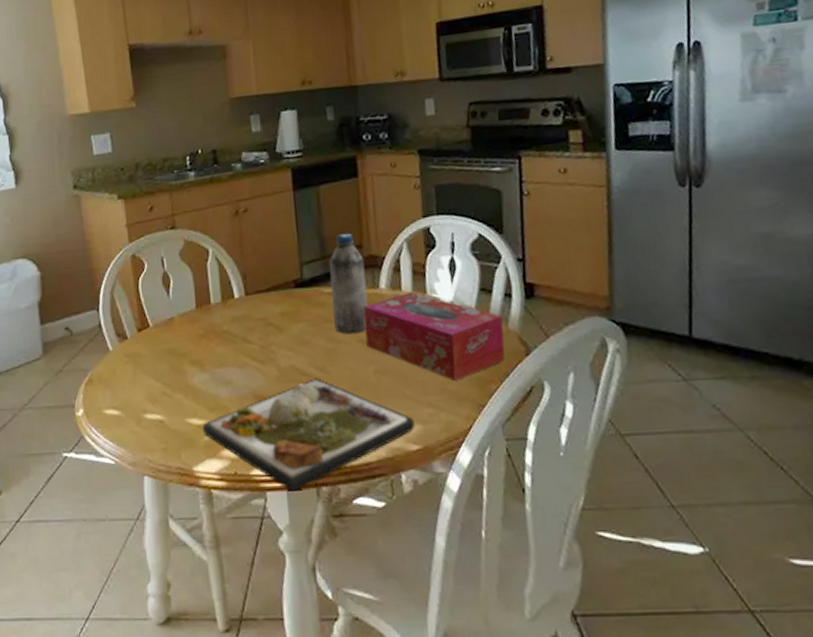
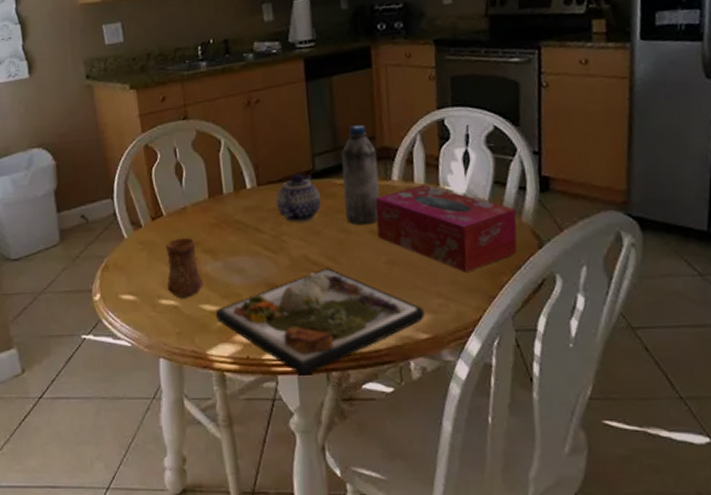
cup: none [151,348,191,411] -> present [165,237,204,297]
teapot: none [265,283,310,332] -> present [276,174,322,223]

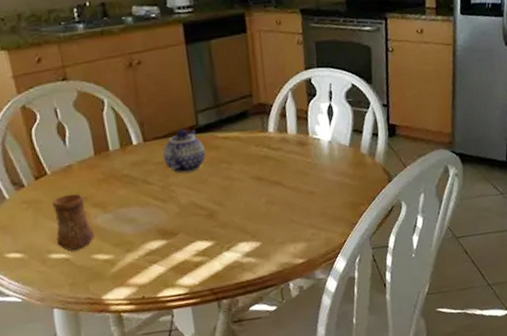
dinner plate: present [216,267,425,377] -> none [109,211,300,308]
water bottle: present [341,124,380,226] -> none [222,83,259,173]
tissue box: present [375,185,518,272] -> none [254,134,373,206]

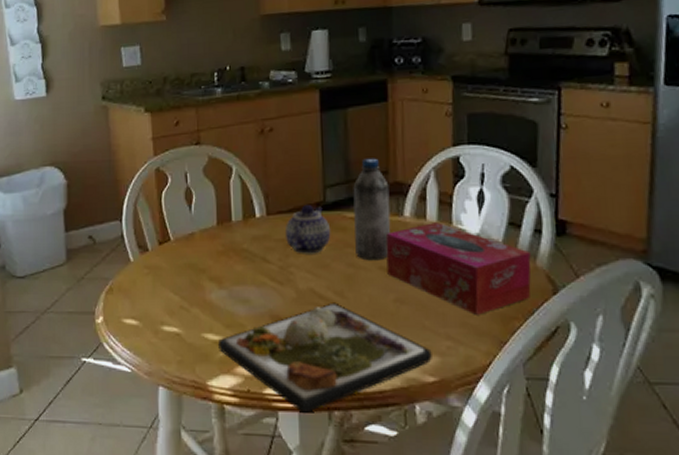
cup: present [52,193,95,250] -> none [171,263,208,325]
dinner plate: none [109,211,300,308] -> present [218,302,432,414]
water bottle: none [222,83,259,173] -> present [353,158,391,261]
tissue box: none [254,134,373,206] -> present [385,222,532,315]

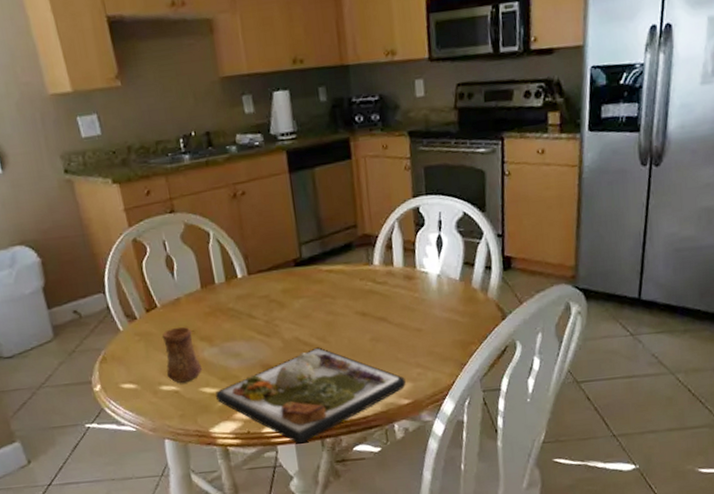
cup: none [171,263,208,325] -> present [162,326,203,383]
teapot: present [286,205,331,254] -> none [267,262,310,308]
water bottle: present [353,158,391,261] -> none [325,213,363,308]
tissue box: present [385,222,532,315] -> none [359,268,485,344]

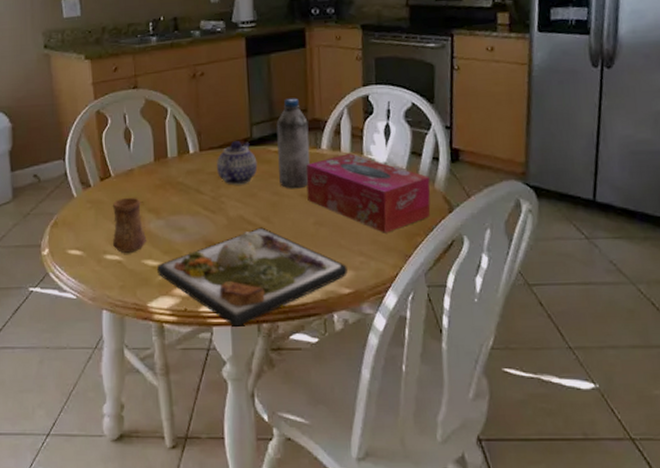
teapot: none [267,262,310,308] -> present [217,141,258,185]
water bottle: none [325,213,363,308] -> present [276,98,310,189]
tissue box: none [359,268,485,344] -> present [305,153,431,233]

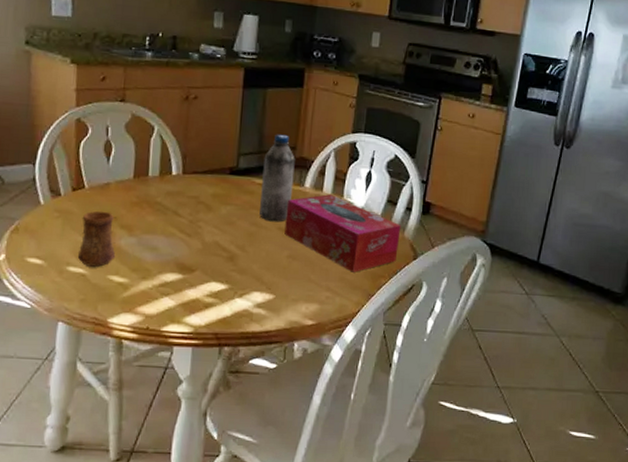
dinner plate: present [157,227,348,328] -> none [123,255,313,349]
teapot: present [217,141,258,185] -> none [198,168,240,212]

